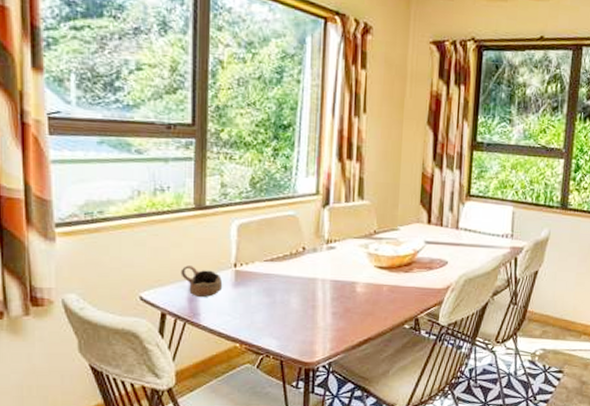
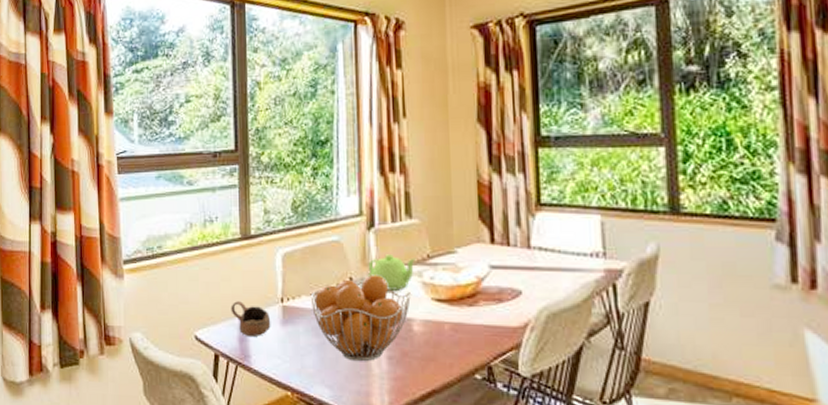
fruit basket: none [264,245,357,317] -> present [310,274,411,362]
teapot: none [319,229,364,259] -> present [367,254,415,291]

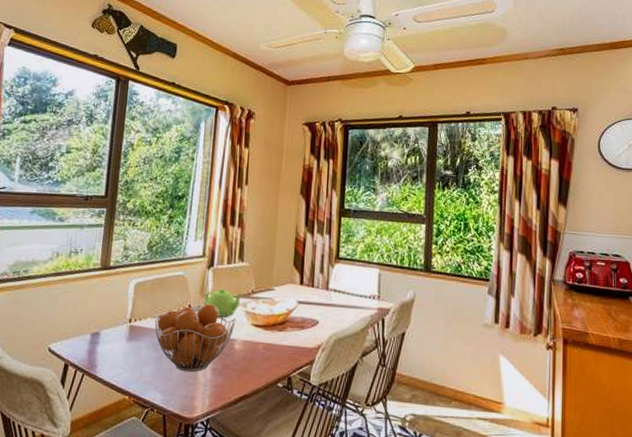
cup: present [230,301,271,338] -> none [84,320,119,351]

